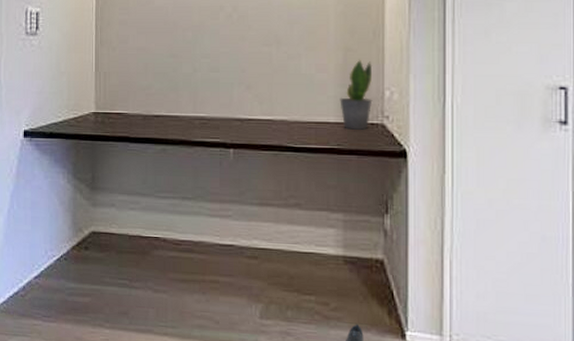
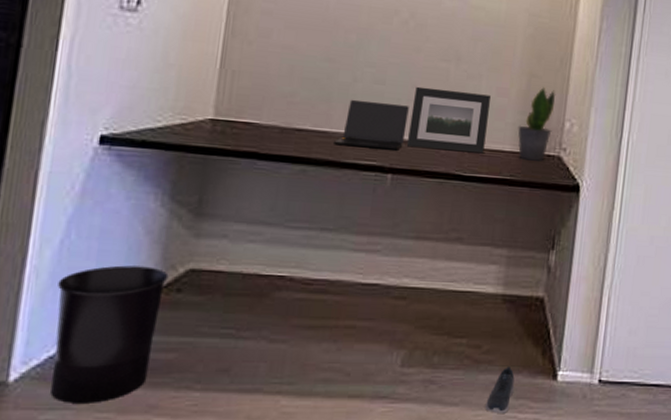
waste bin: none [10,228,78,333] -> present [50,265,169,403]
laptop: none [184,87,241,128] -> present [334,99,409,151]
picture frame: none [243,70,311,126] -> present [407,86,491,154]

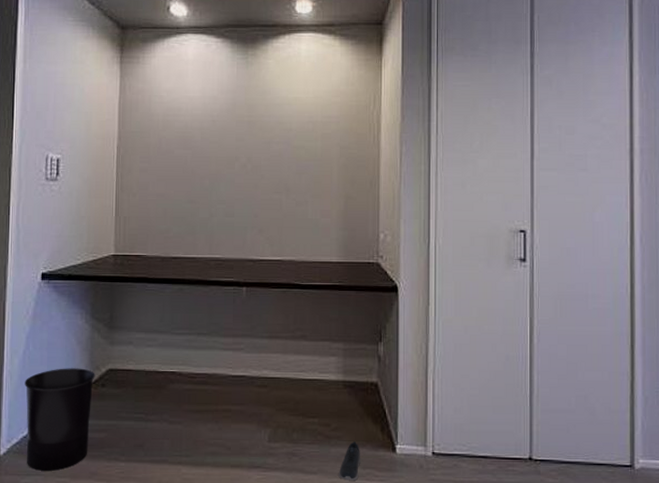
laptop: present [334,99,409,151] -> none [201,230,254,268]
picture frame: present [407,86,491,154] -> none [255,216,316,265]
potted plant: present [518,86,556,162] -> none [341,206,370,269]

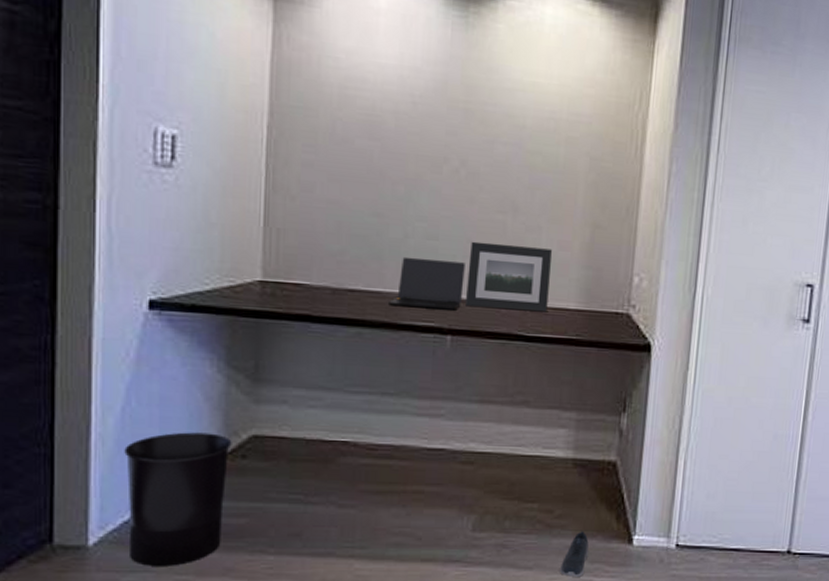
laptop: none [201,230,254,268] -> present [389,256,465,311]
picture frame: none [255,216,316,265] -> present [466,241,552,312]

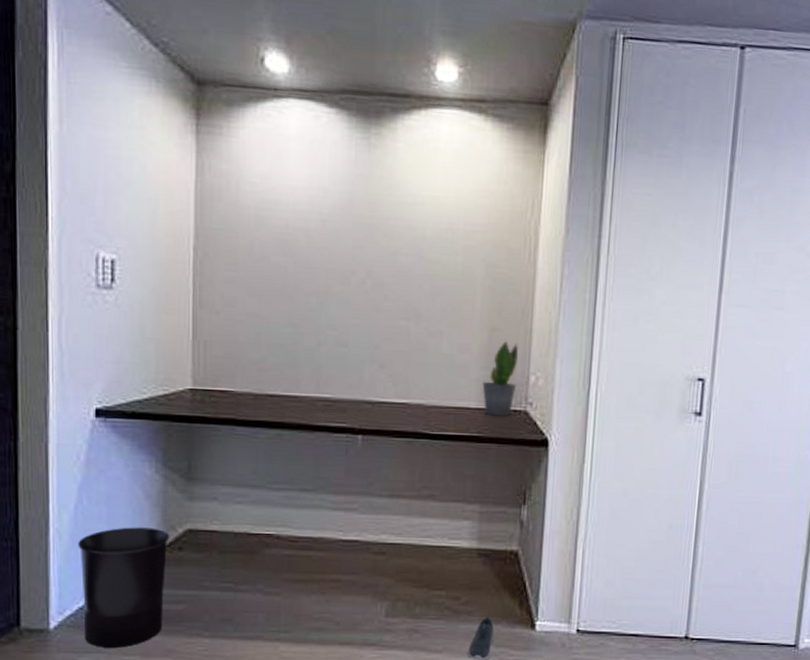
laptop: present [389,256,465,311] -> none [305,363,373,412]
picture frame: present [466,241,552,312] -> none [375,347,453,411]
potted plant: none [582,238,623,321] -> present [482,340,519,418]

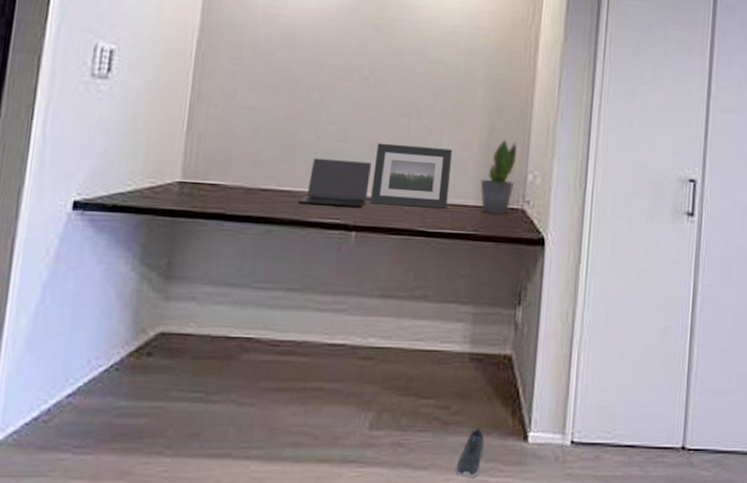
waste bin: present [78,527,170,648] -> none [26,330,139,470]
laptop: none [305,363,373,412] -> present [298,157,371,208]
picture frame: none [375,347,453,411] -> present [370,142,452,209]

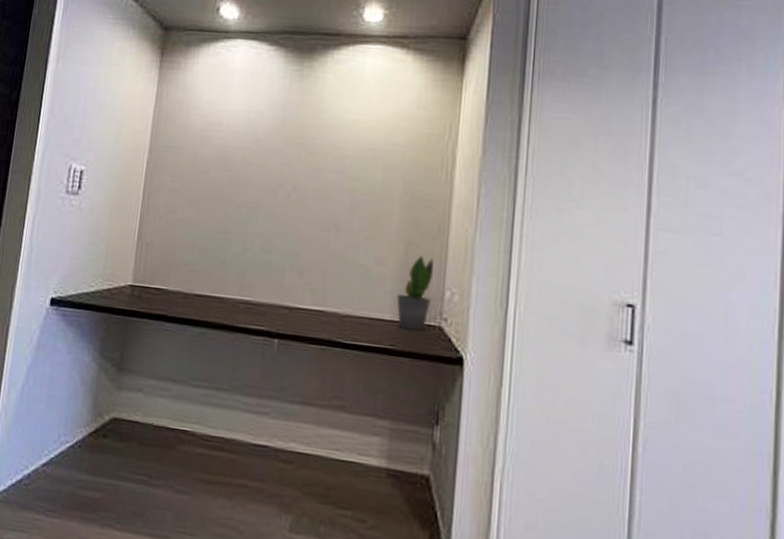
laptop: present [298,157,371,208] -> none [228,267,293,317]
picture frame: present [370,142,452,209] -> none [292,255,369,322]

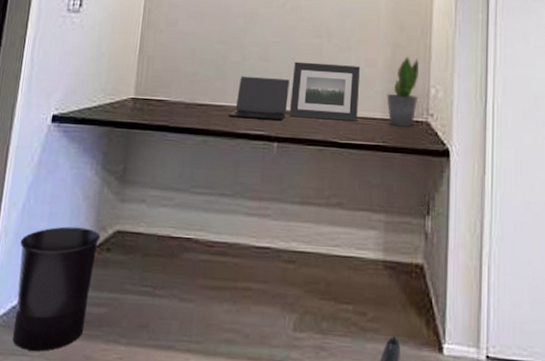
waste bin: none [12,410,97,530] -> present [12,226,101,351]
laptop: none [228,267,293,317] -> present [228,75,290,121]
picture frame: none [292,255,369,322] -> present [290,61,360,121]

